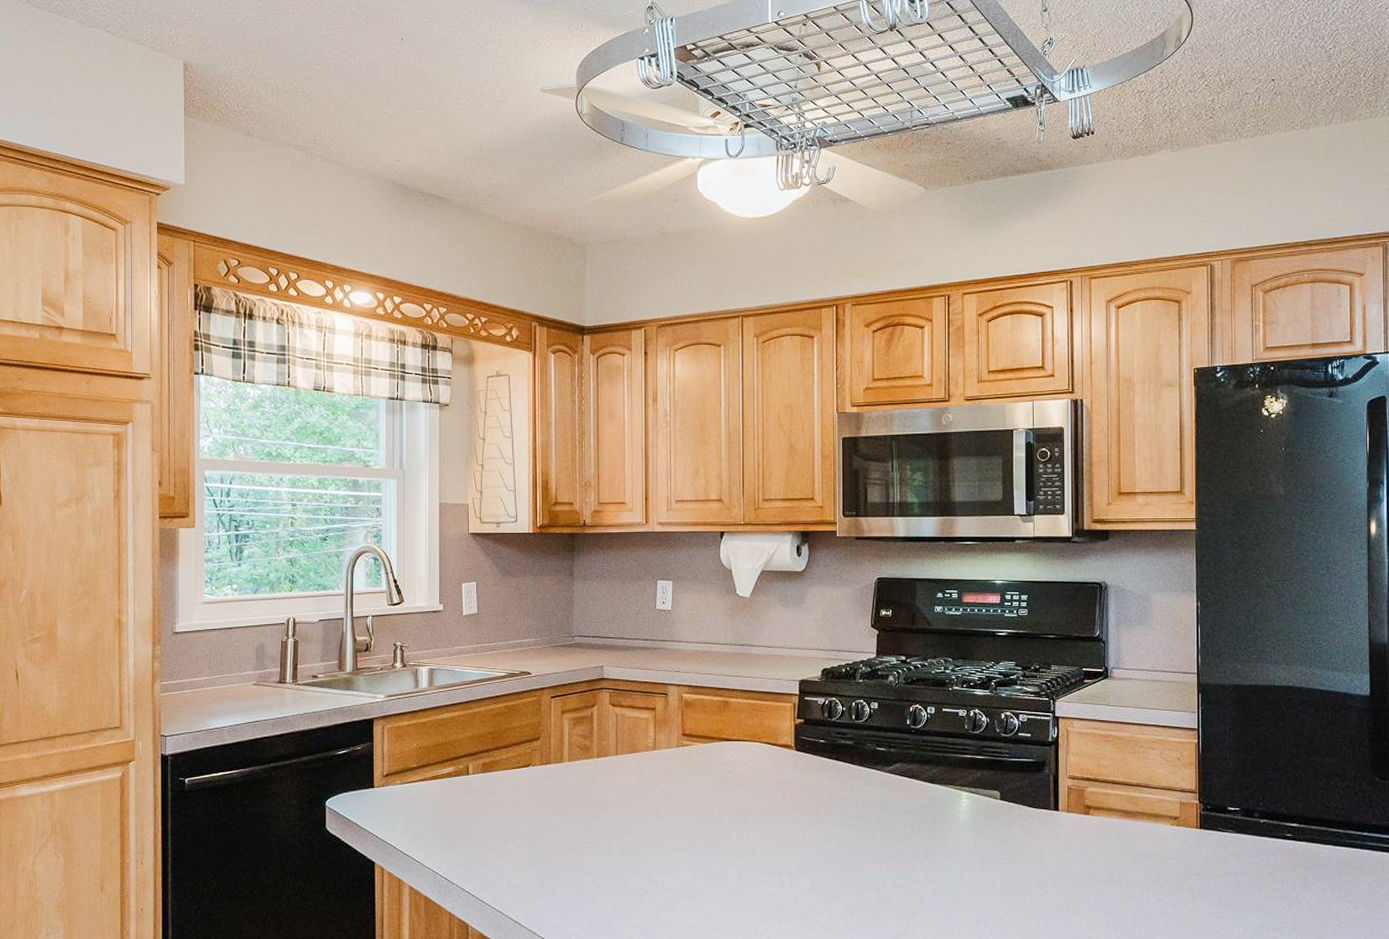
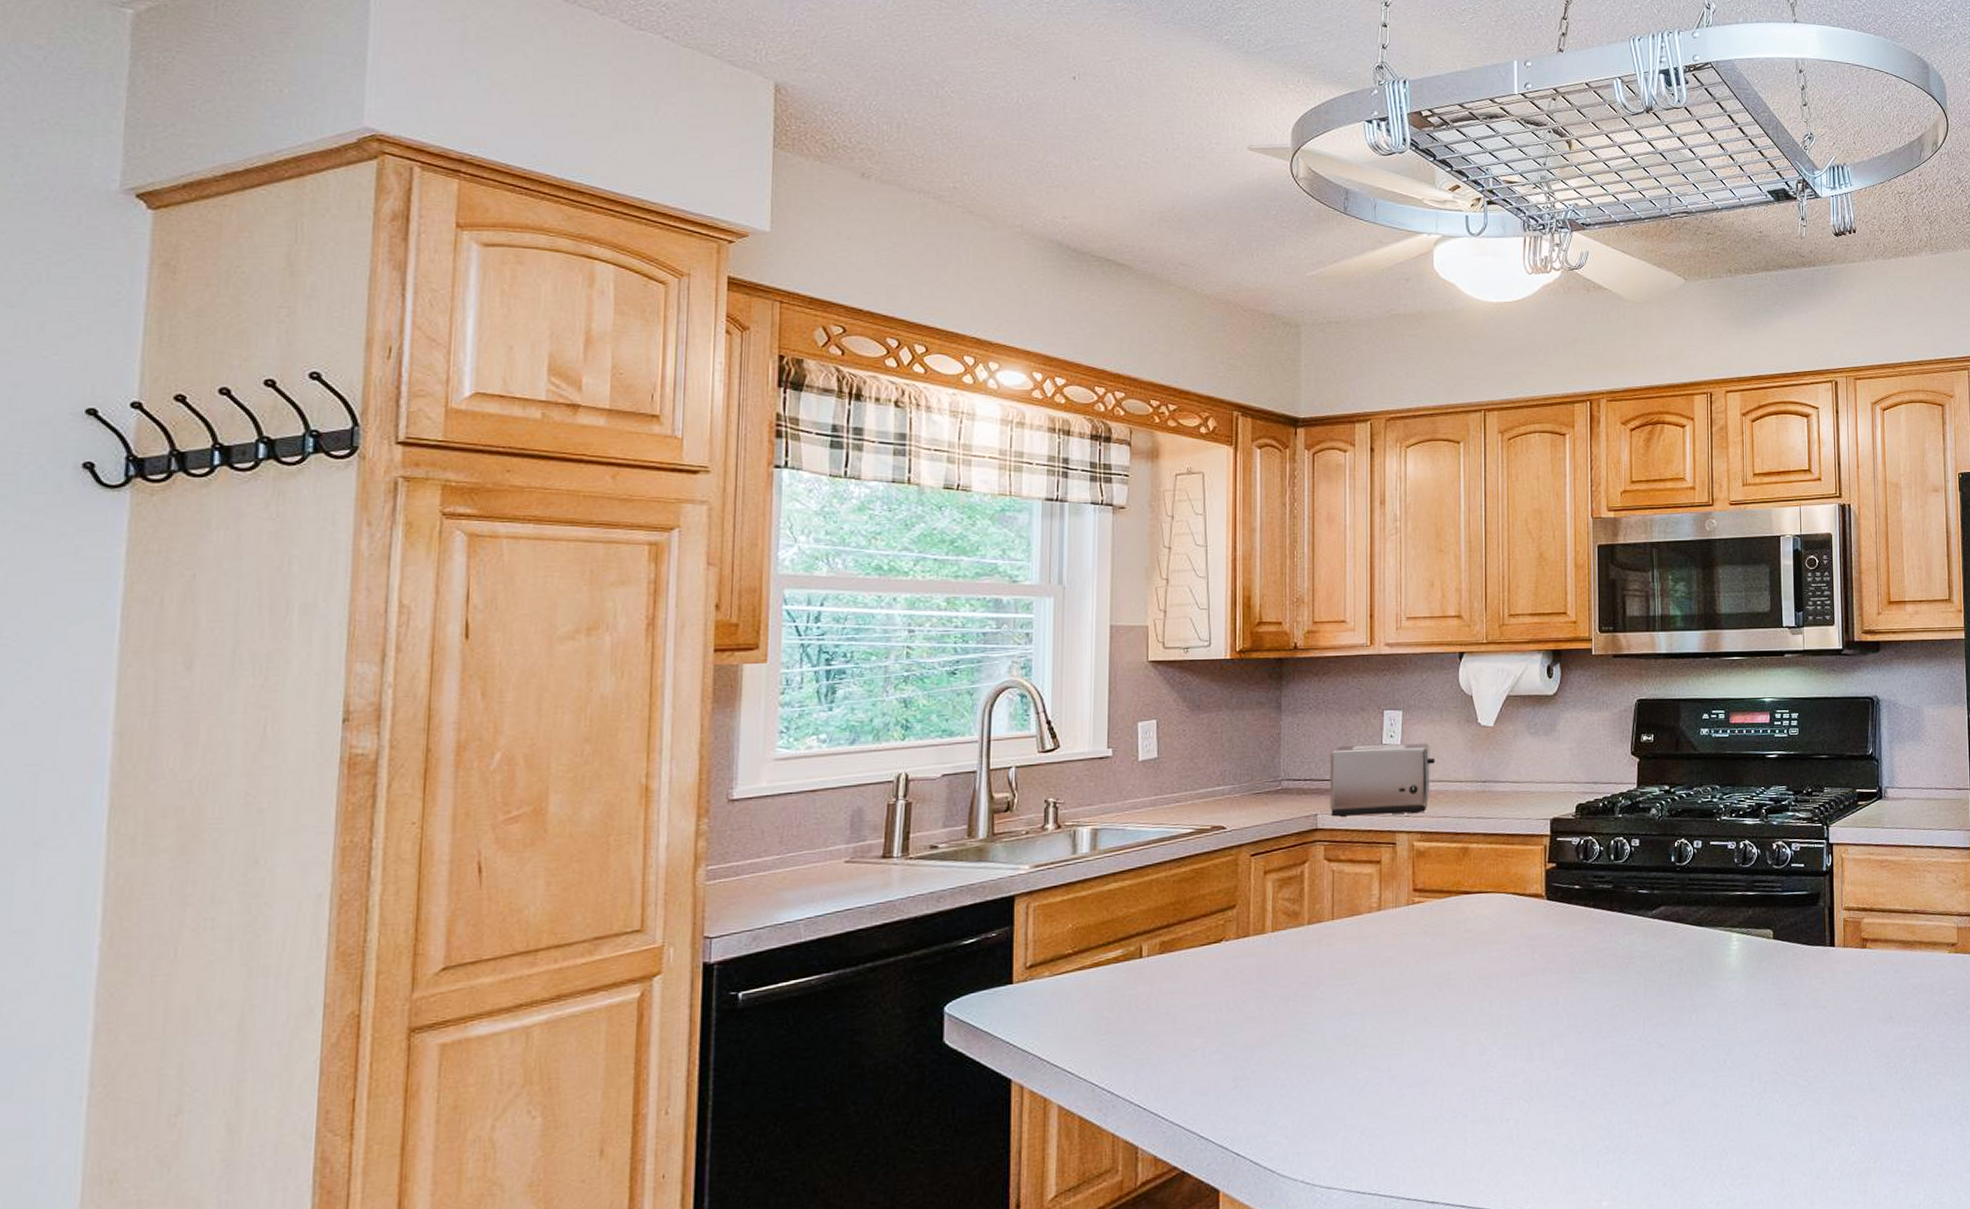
toaster: none [613,609,700,670] -> present [1330,743,1435,817]

